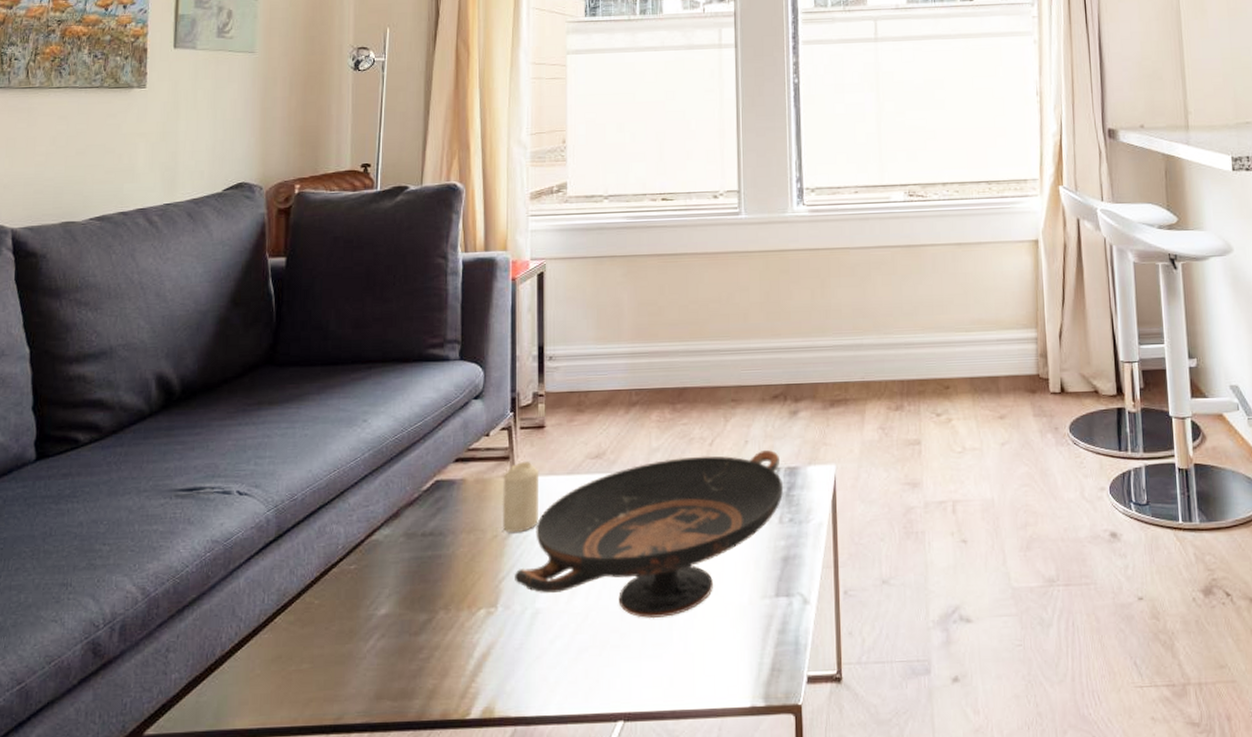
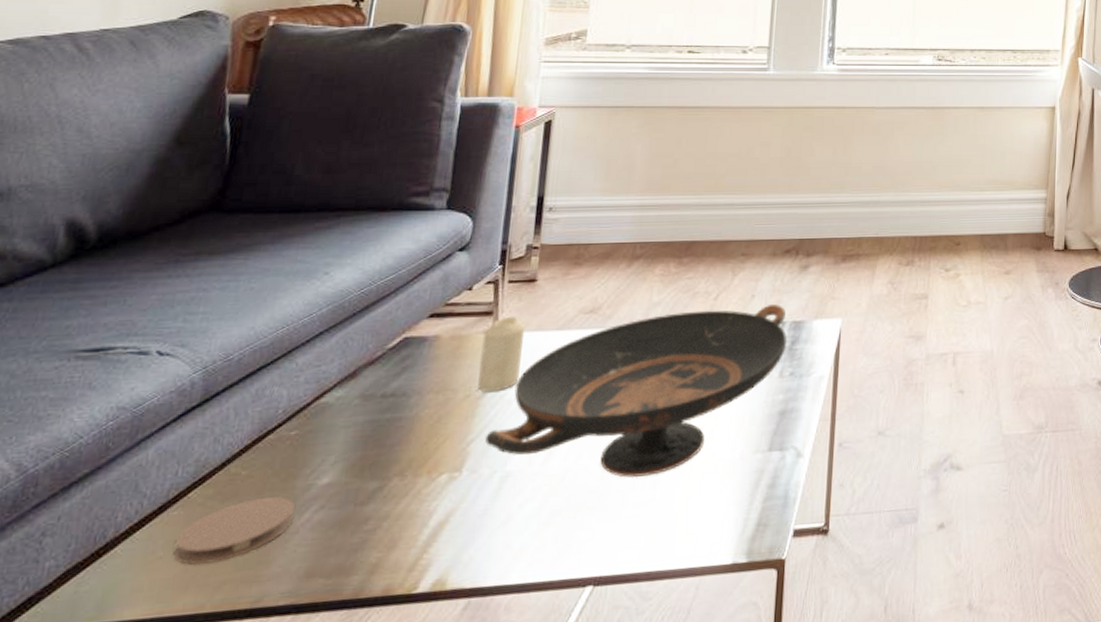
coaster: none [268,625,362,684] -> present [173,497,296,566]

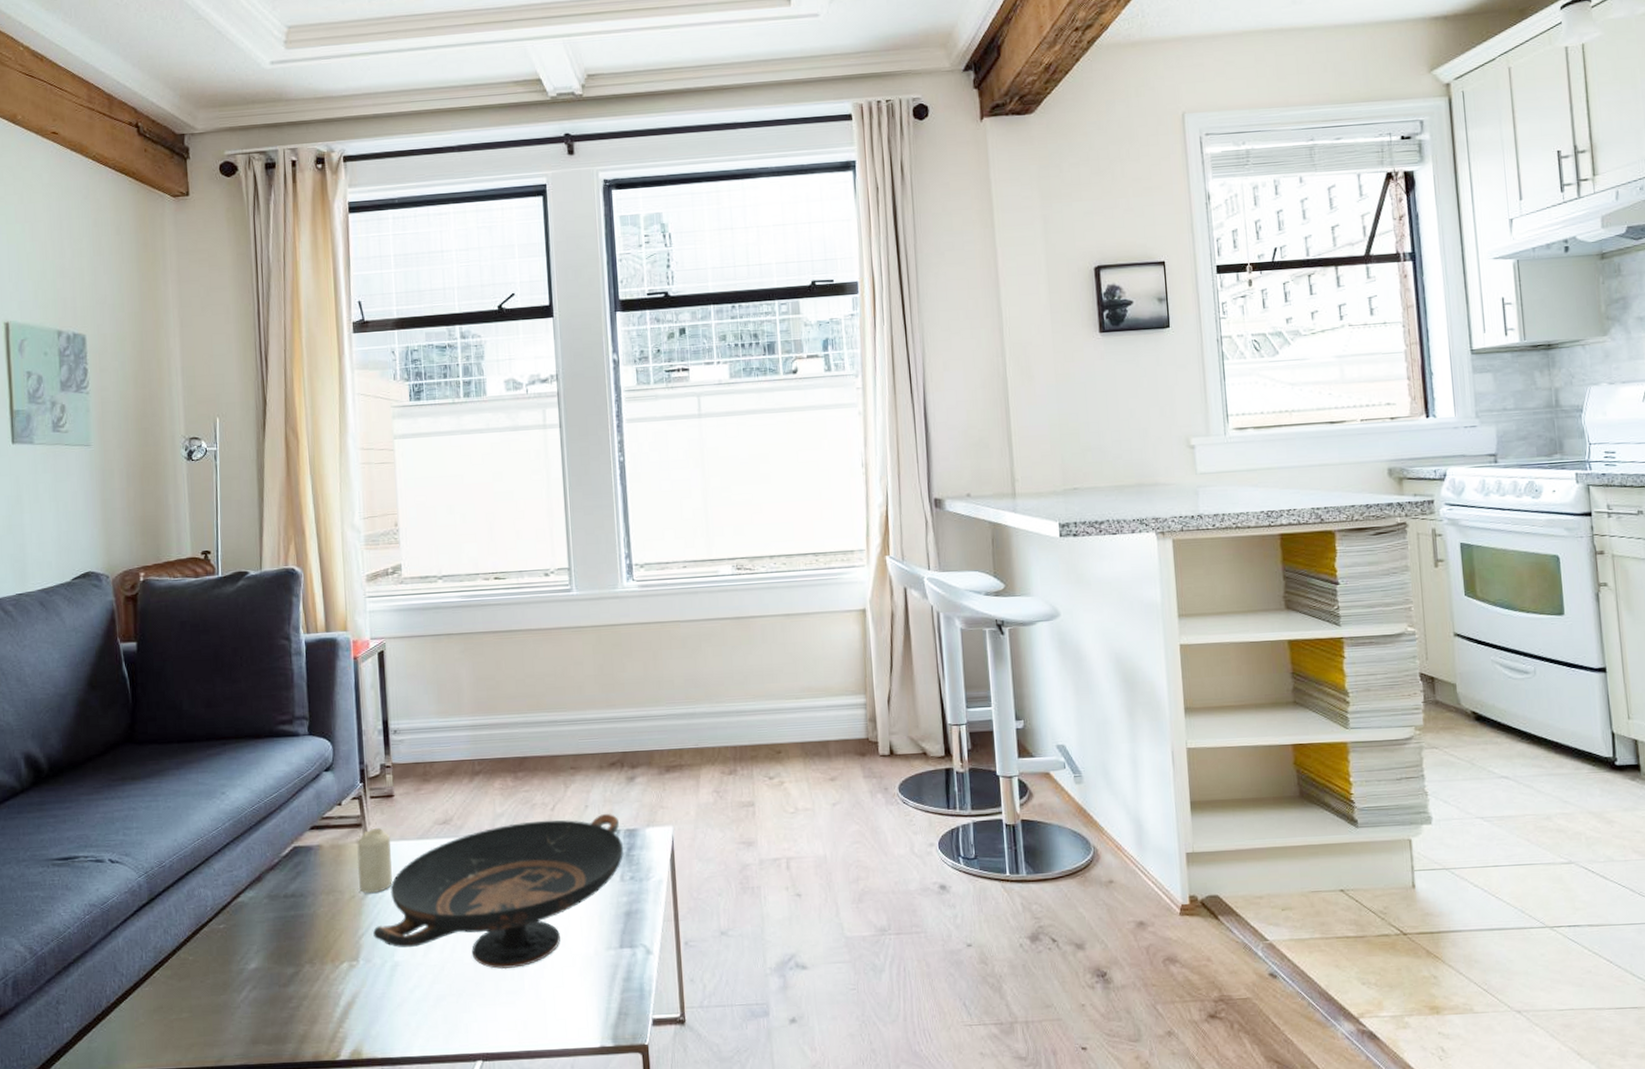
coaster: present [173,497,296,566] -> none [151,978,235,1031]

